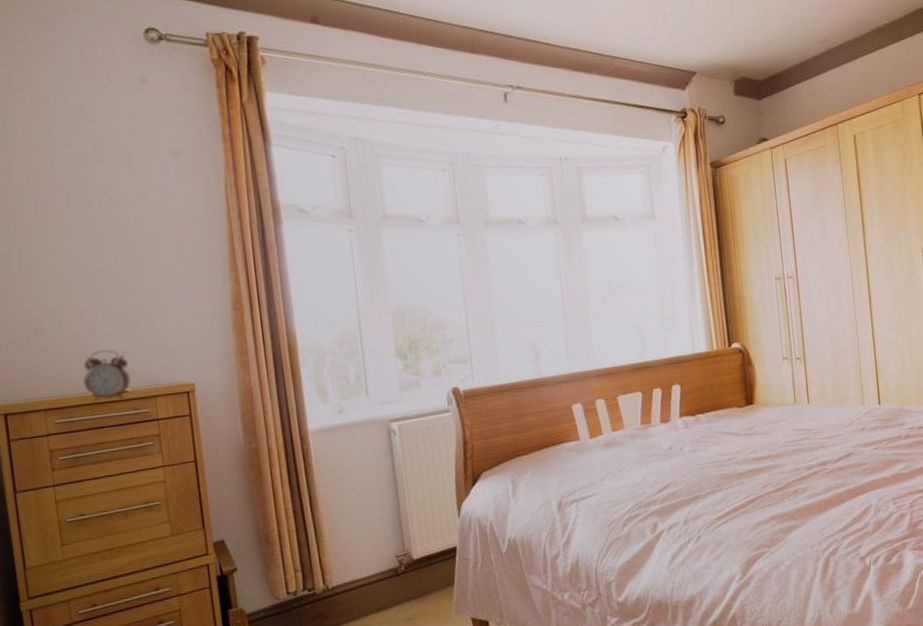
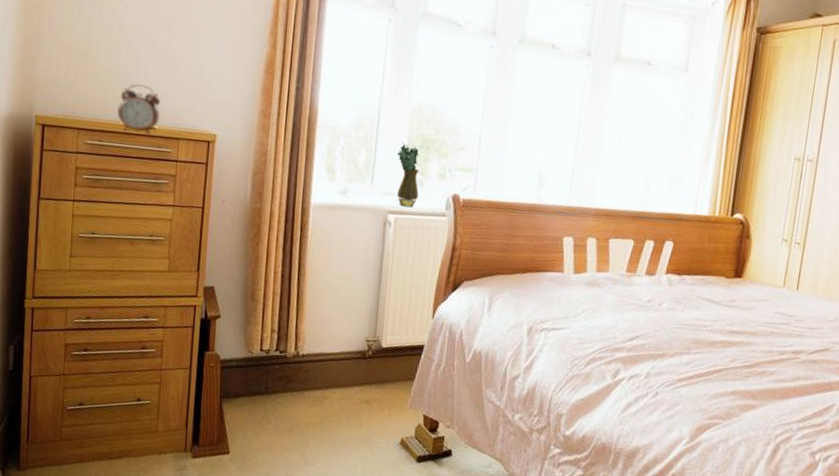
vase: none [387,348,418,412] -> present [397,143,420,208]

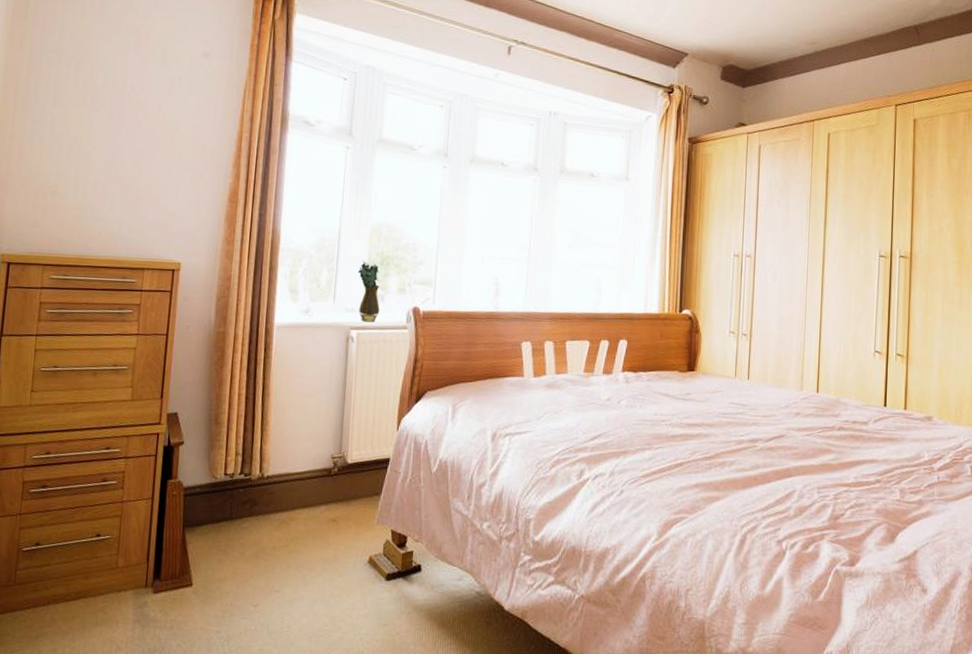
alarm clock: present [117,84,161,134] -> none [83,219,127,266]

